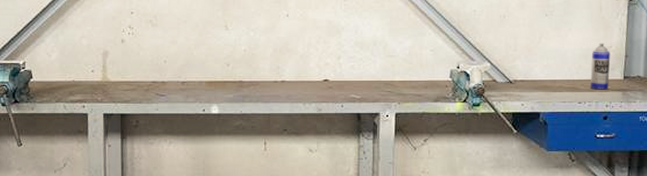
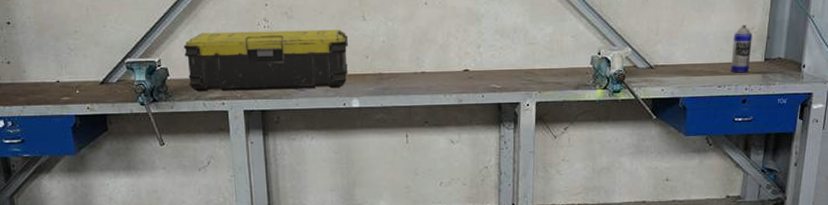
toolbox: none [49,38,210,93] -> present [184,29,348,91]

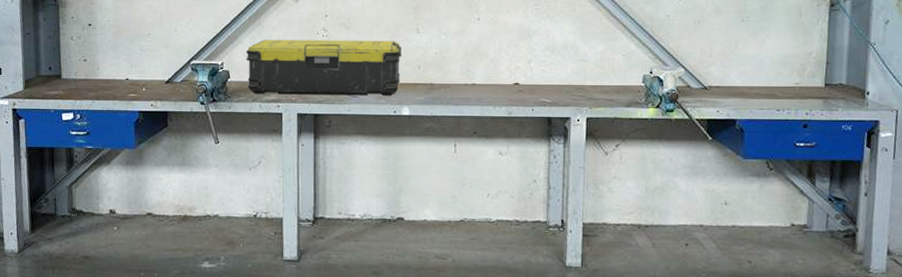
spray can: present [731,24,752,73] -> none [789,49,811,97]

